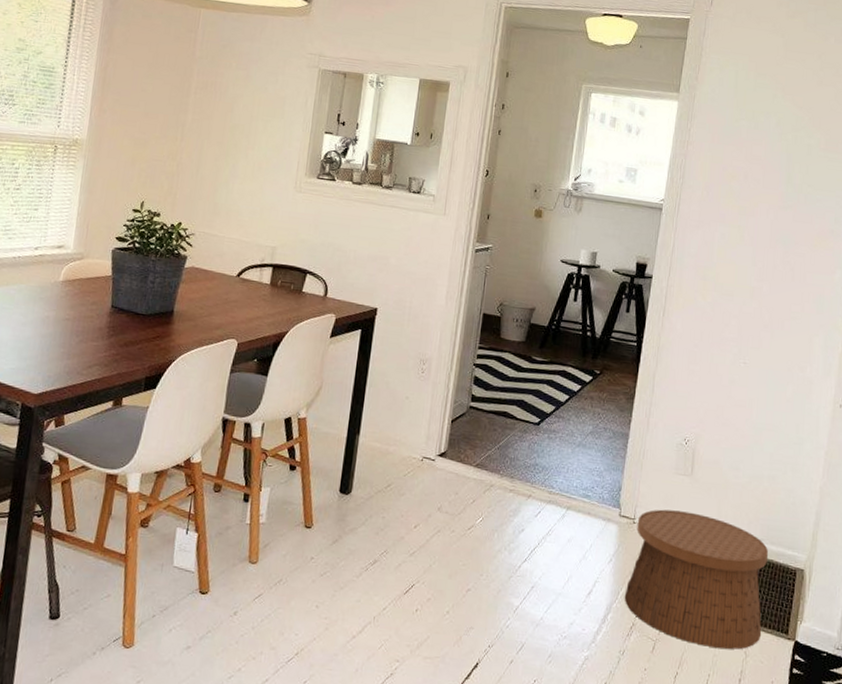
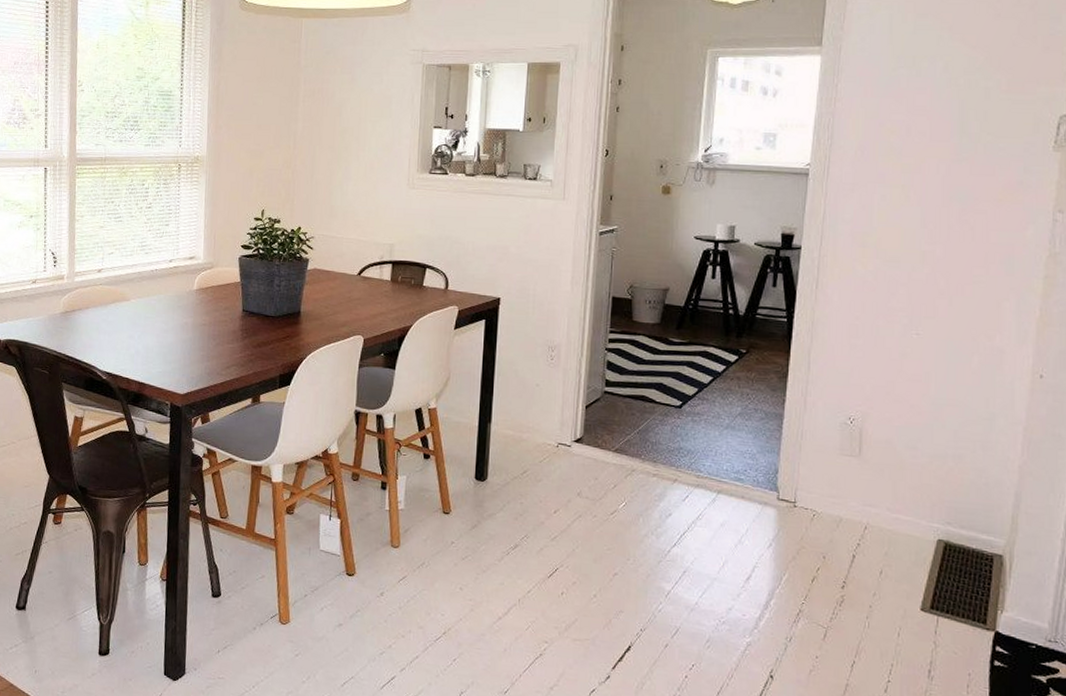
basket: present [624,509,769,649] -> none [788,492,958,639]

